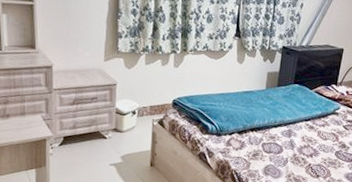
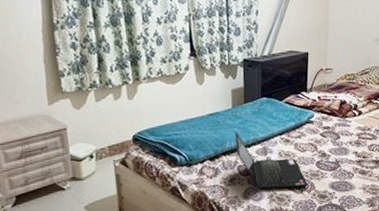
laptop computer: none [263,111,325,173] -> present [235,131,308,190]

